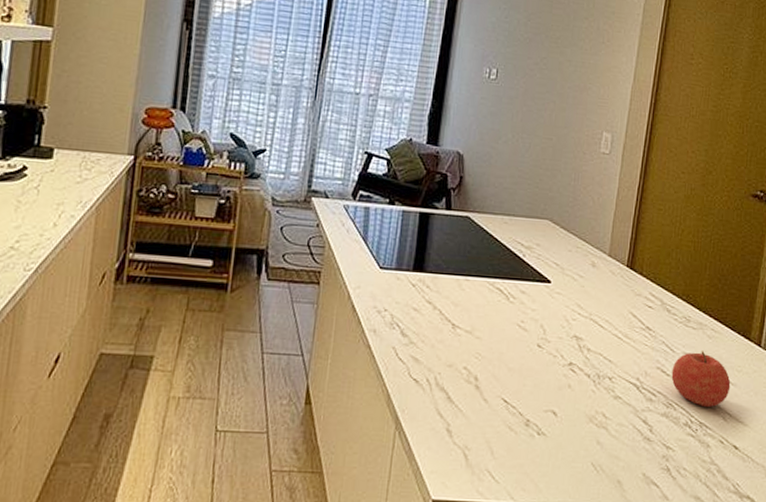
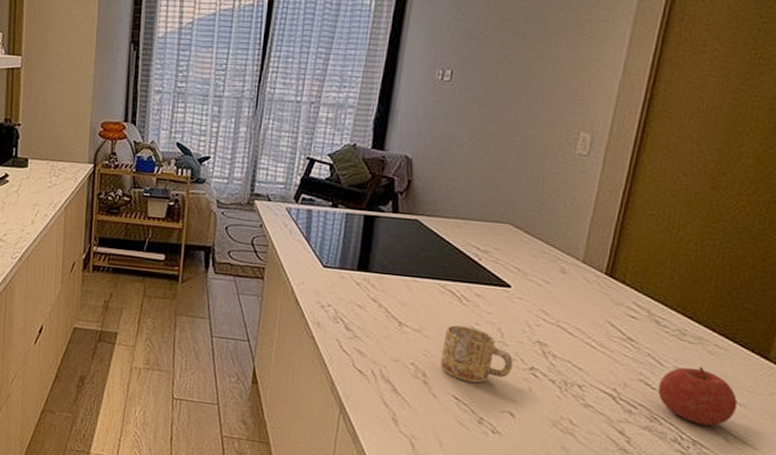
mug: none [491,324,555,383] -> present [441,325,514,383]

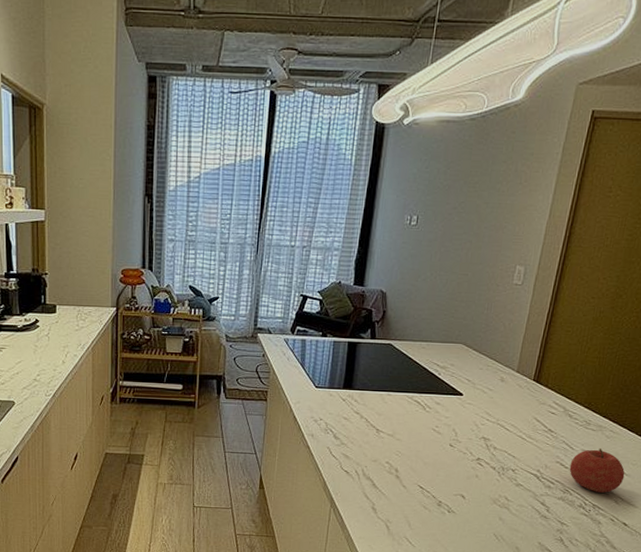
mug: present [441,325,514,383] -> none [409,429,465,474]

